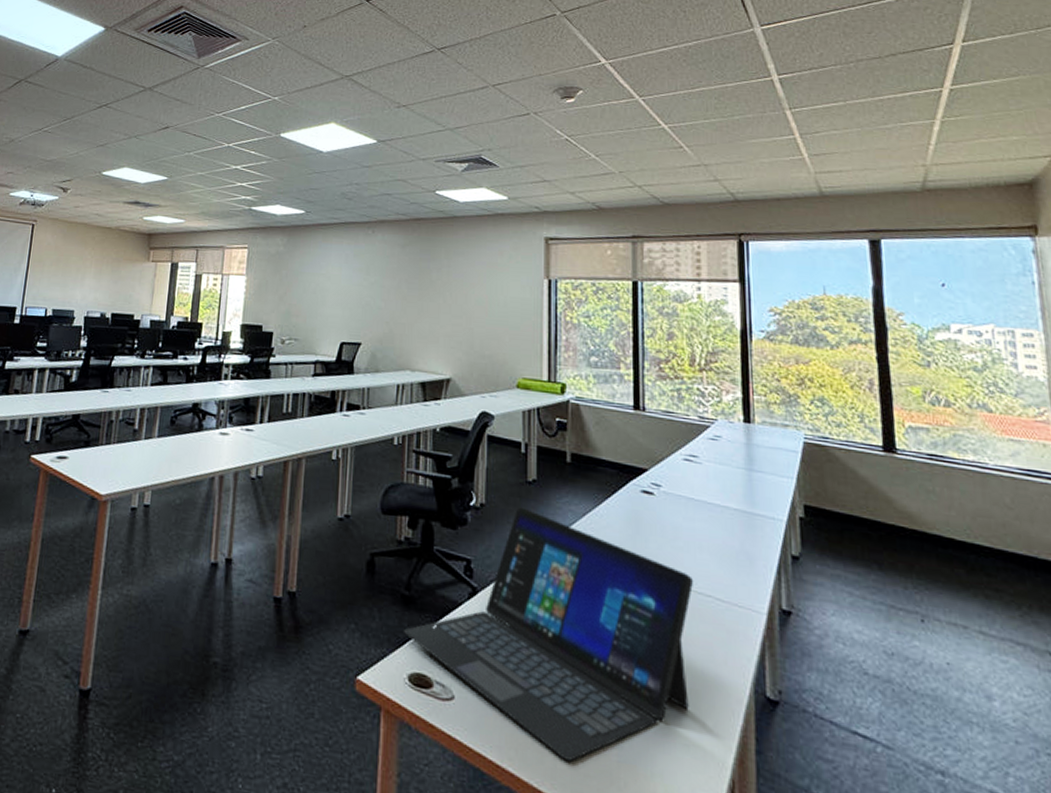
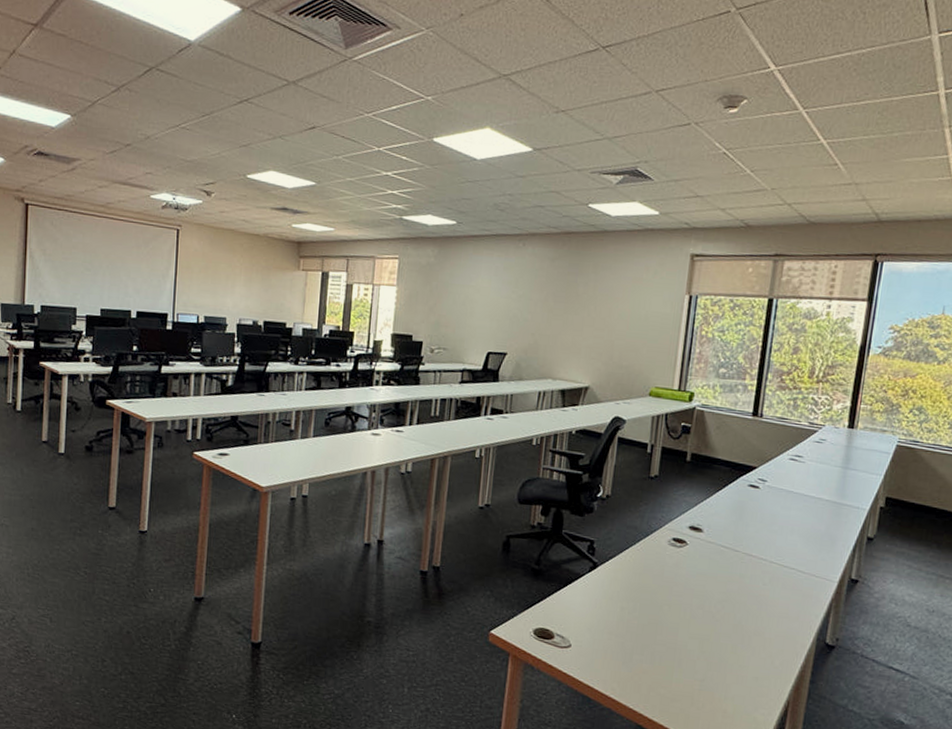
laptop: present [403,507,694,761] -> none [531,498,782,690]

